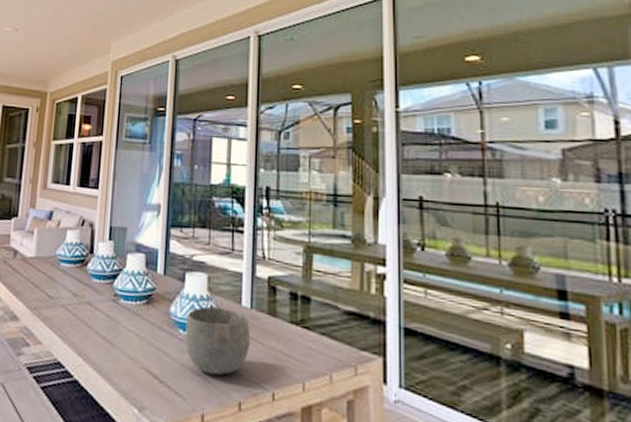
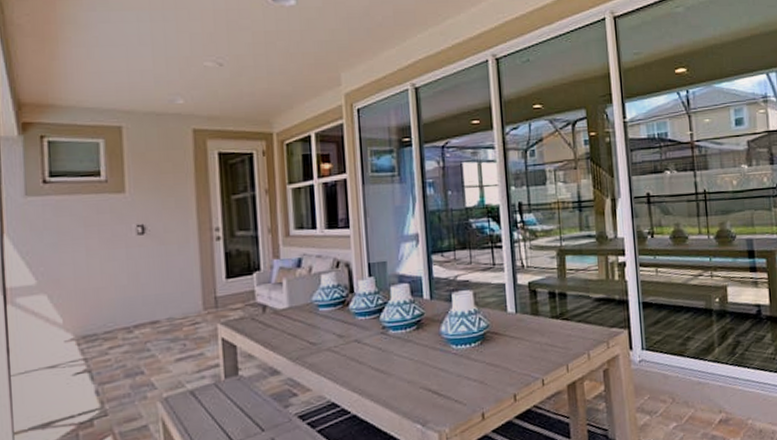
bowl: present [185,306,251,375] -> none [457,317,519,378]

